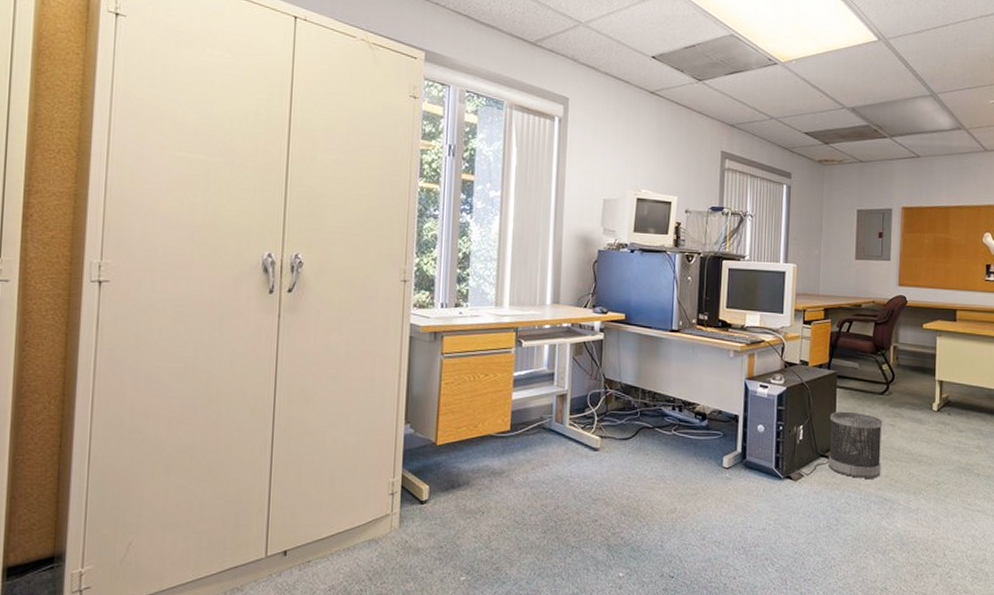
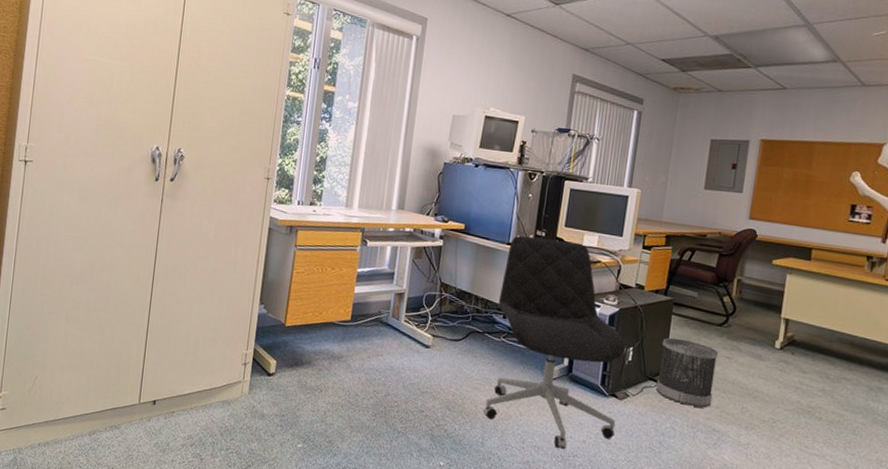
office chair: none [659,321,795,541] -> present [483,235,625,450]

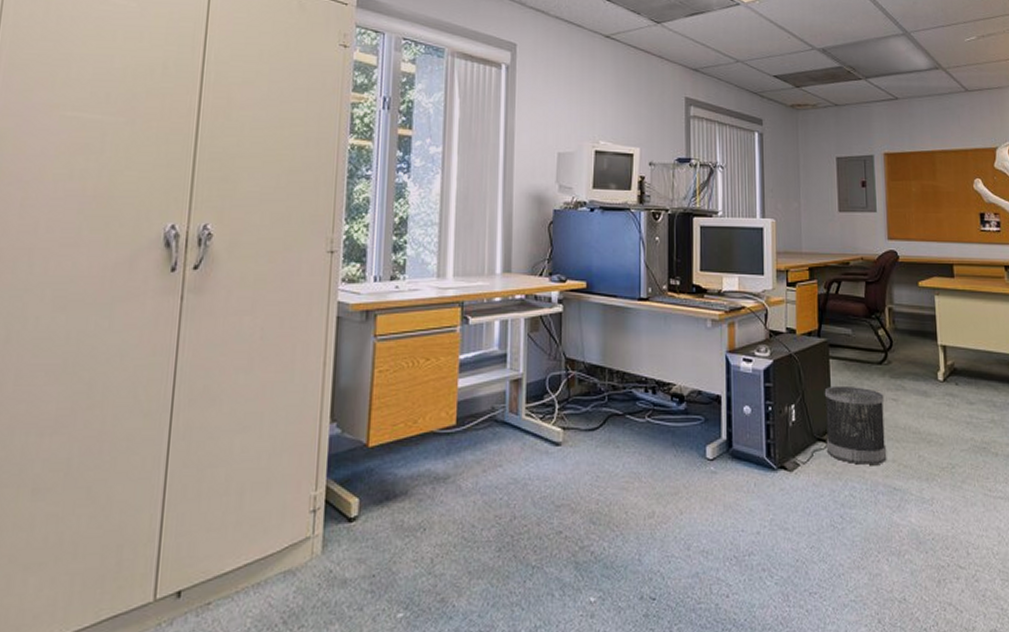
office chair: present [483,235,625,450] -> none [635,287,792,549]

